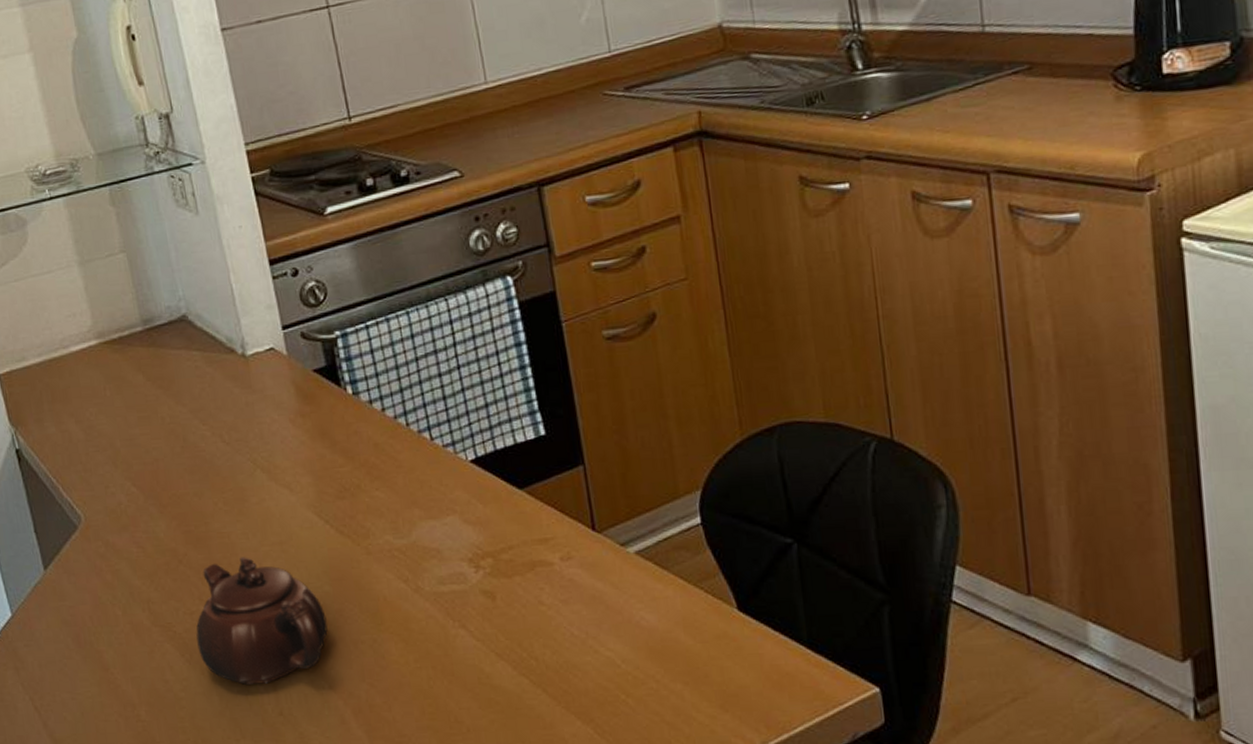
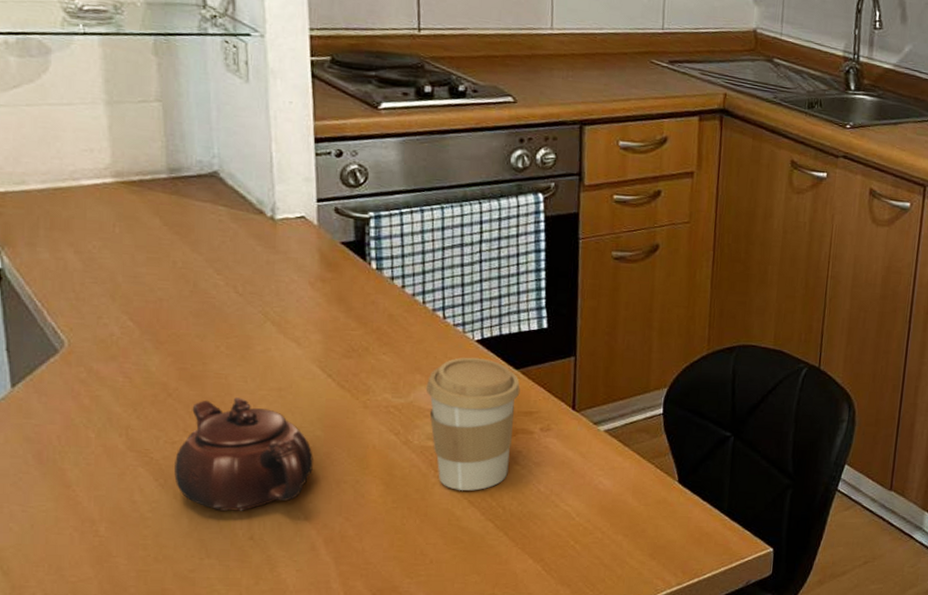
coffee cup: none [426,480,534,642] -> present [425,357,520,491]

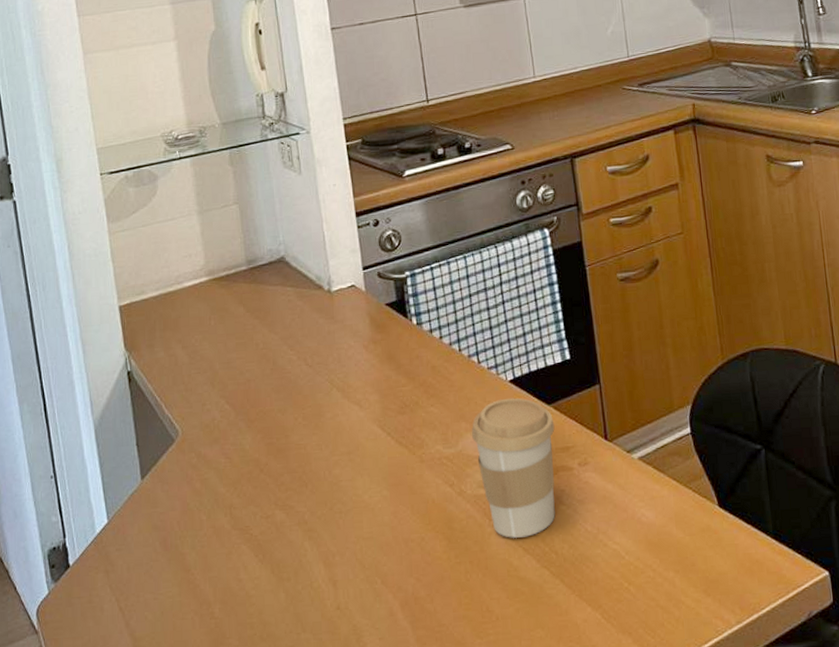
teapot: present [174,397,313,512] -> none [270,465,384,583]

